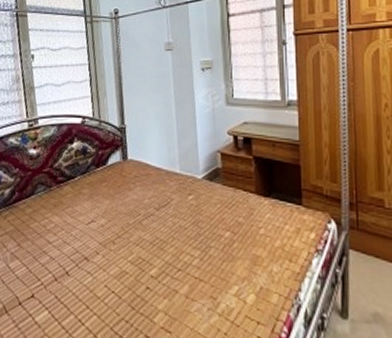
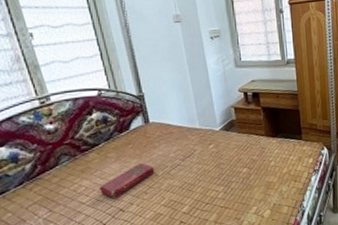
book: none [67,204,126,244] -> present [99,162,155,199]

